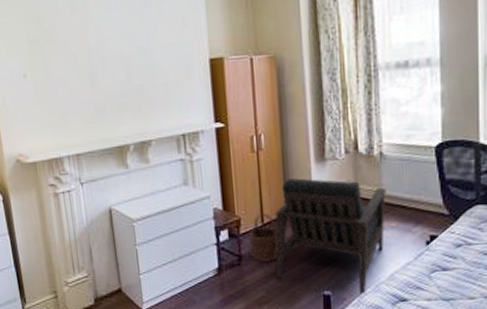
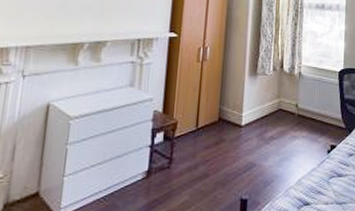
wooden bucket: present [249,213,279,263] -> none [180,118,210,167]
armchair: present [275,178,386,297] -> none [200,88,301,201]

